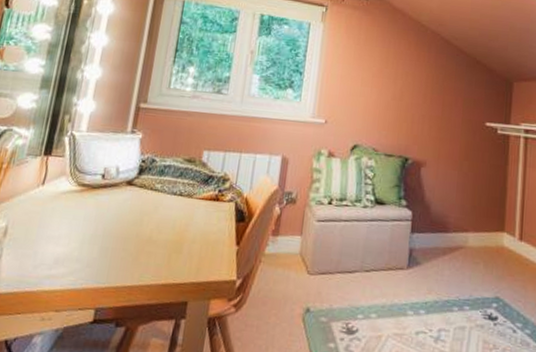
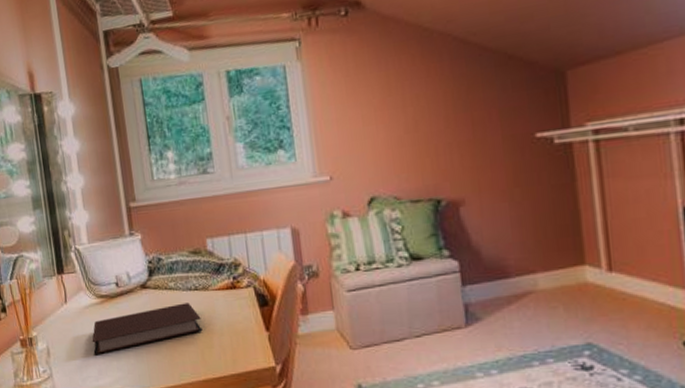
notebook: none [55,205,178,243] -> present [92,303,203,356]

